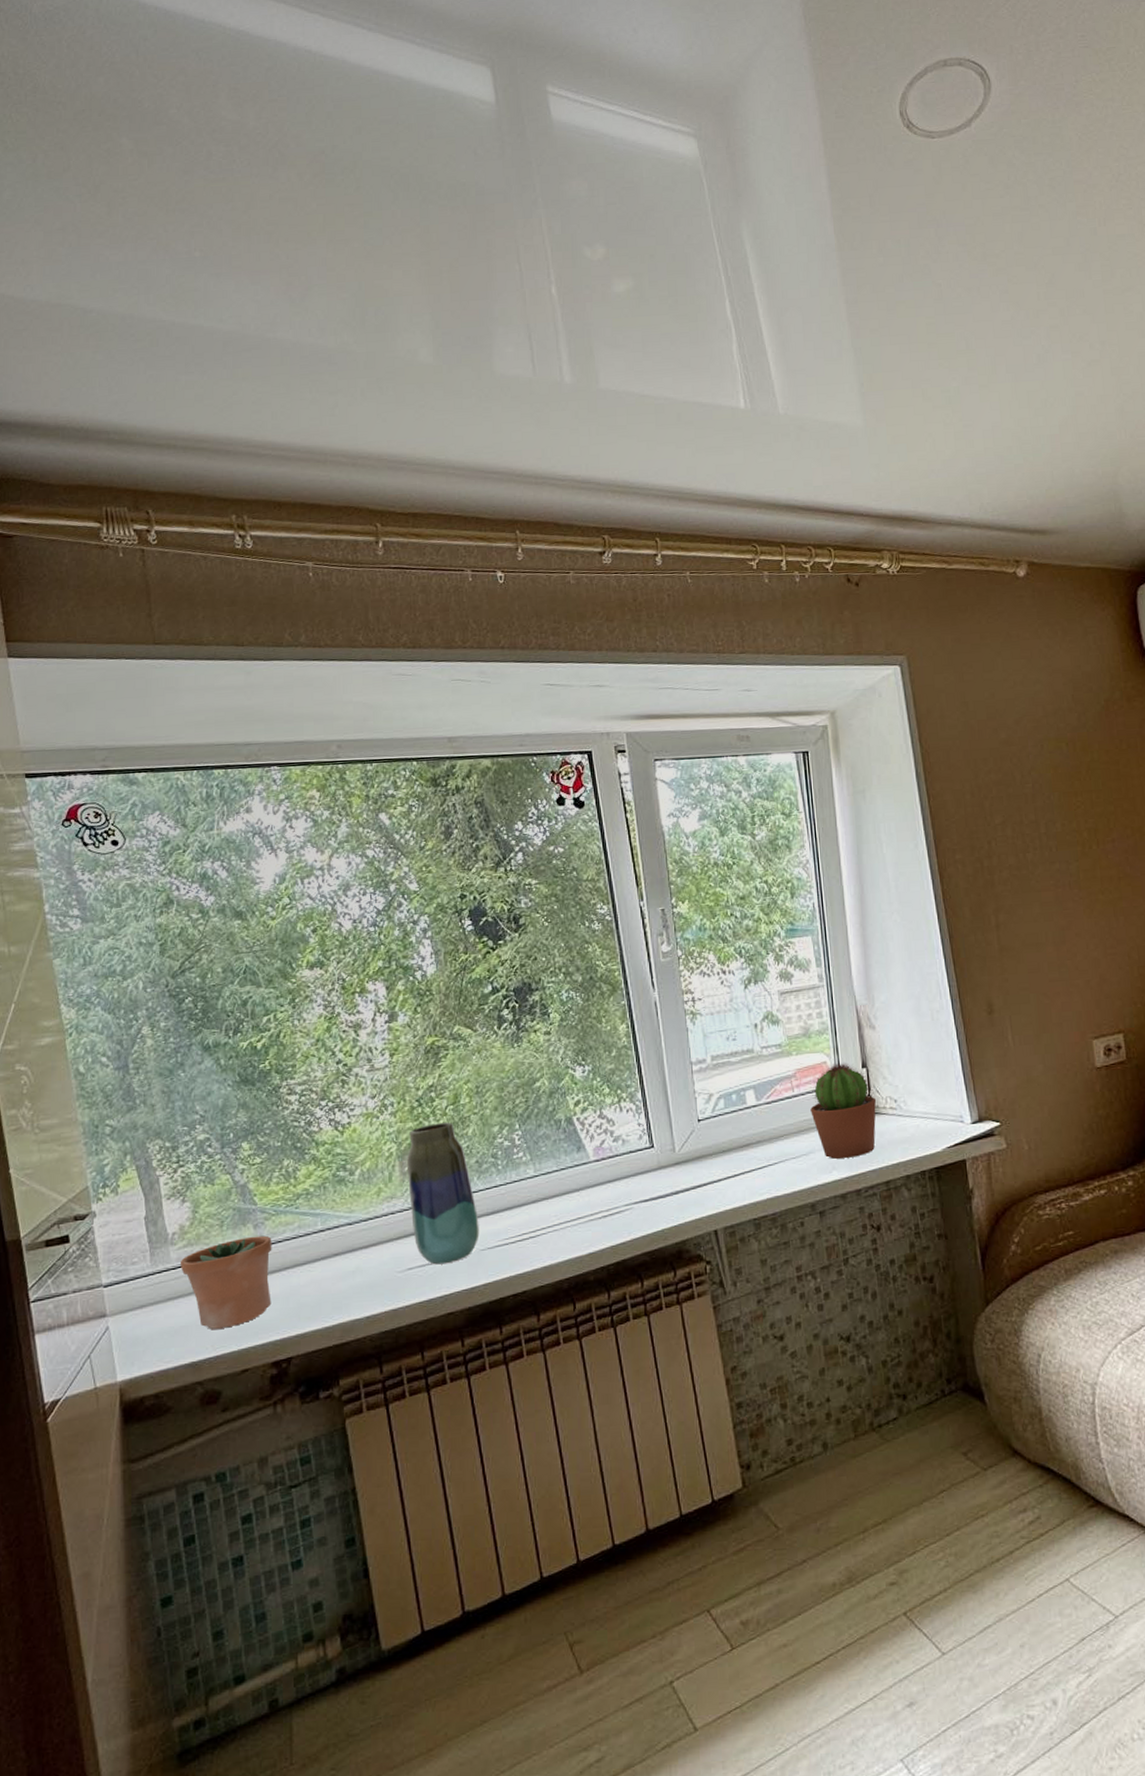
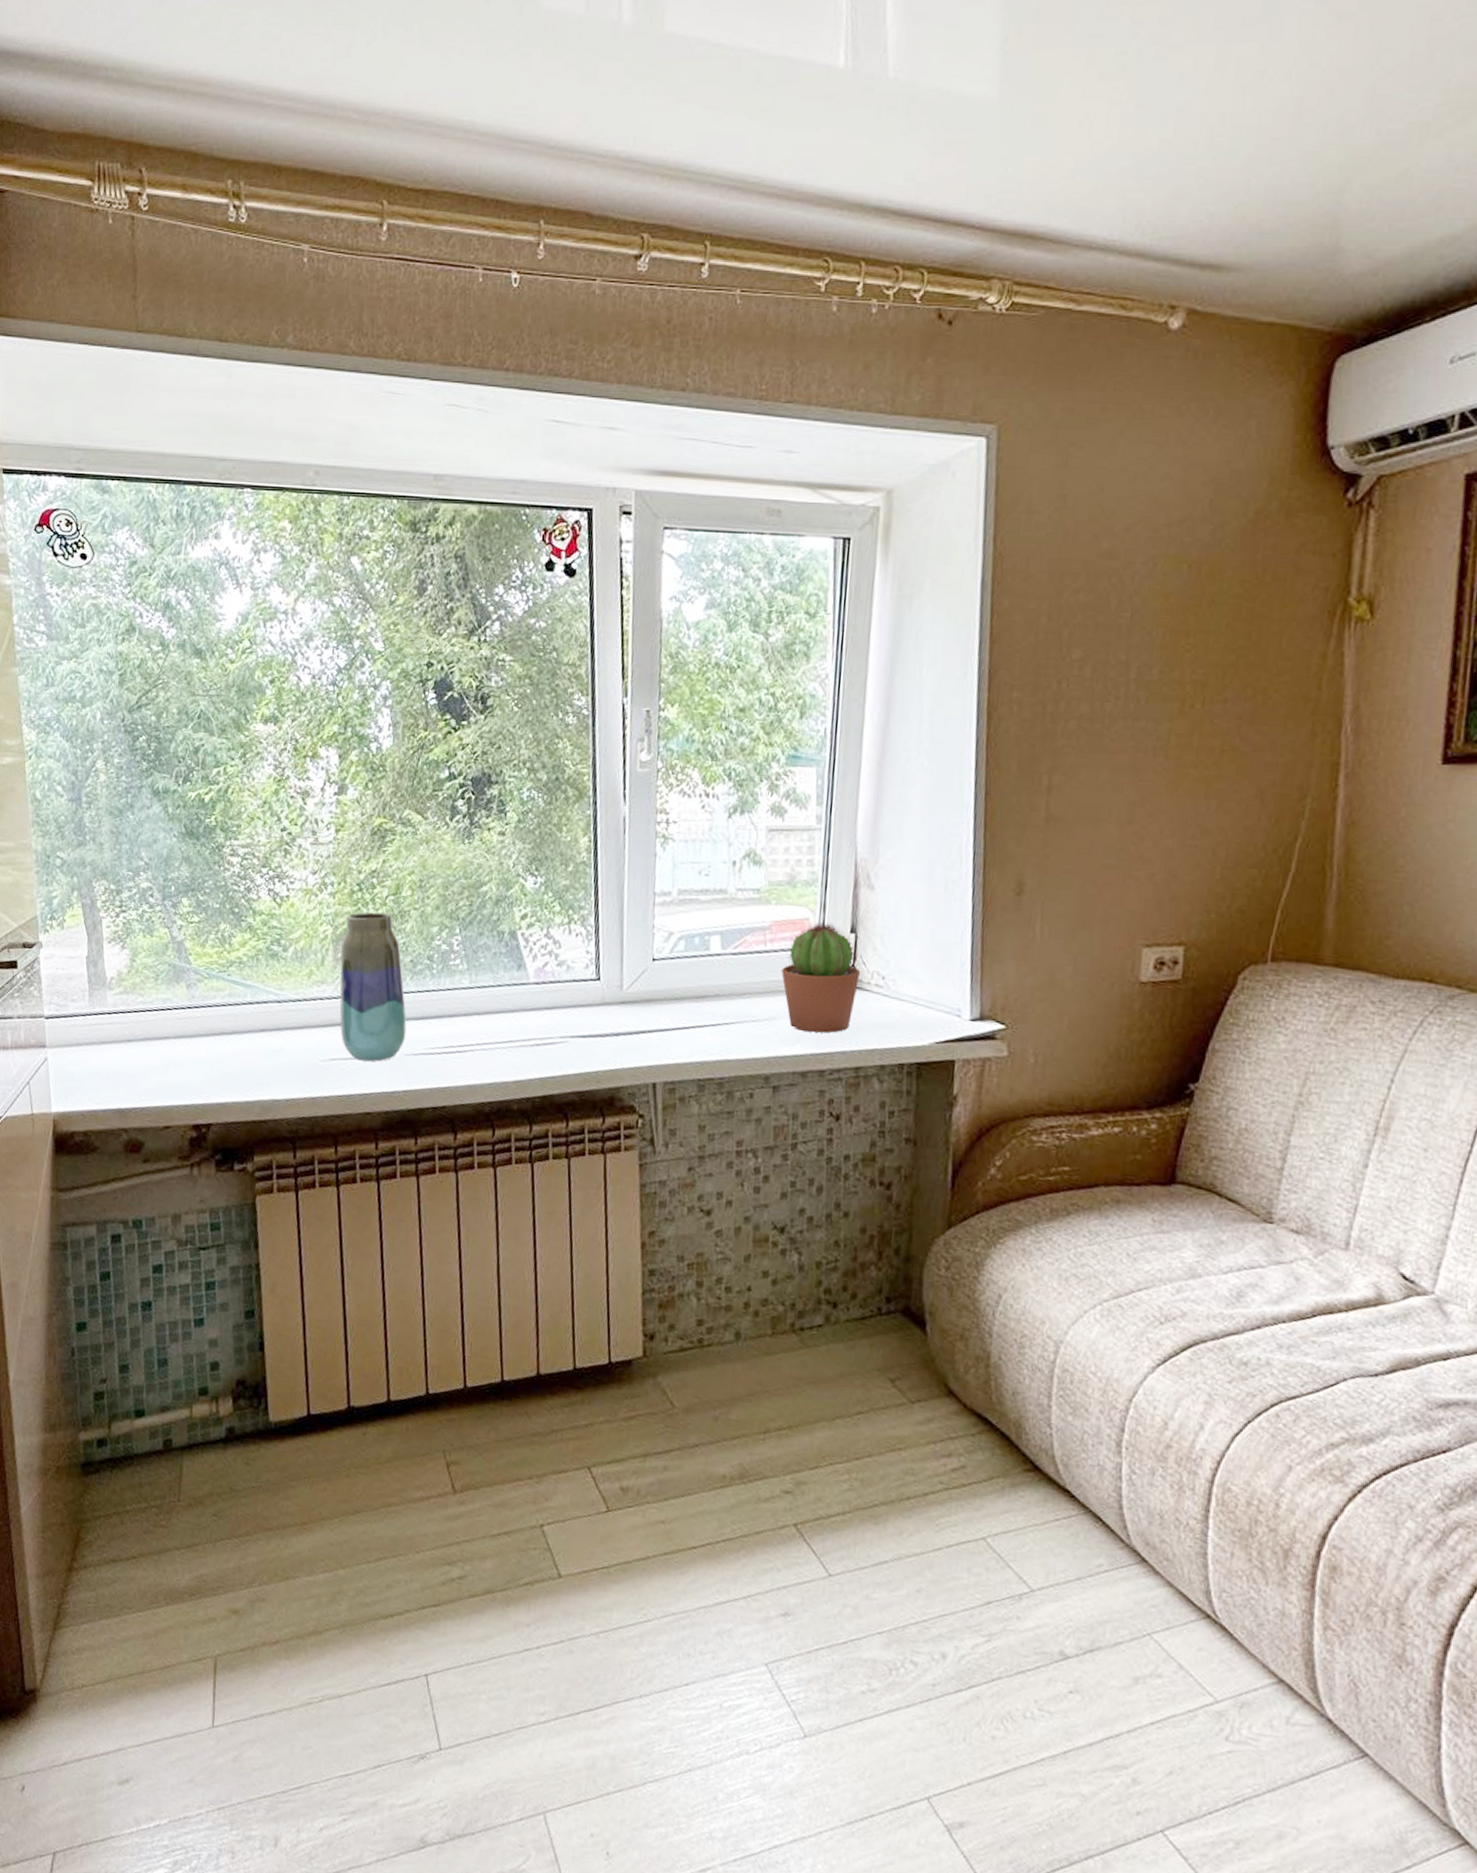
planter: present [180,1235,272,1329] -> none [115,995,203,1082]

